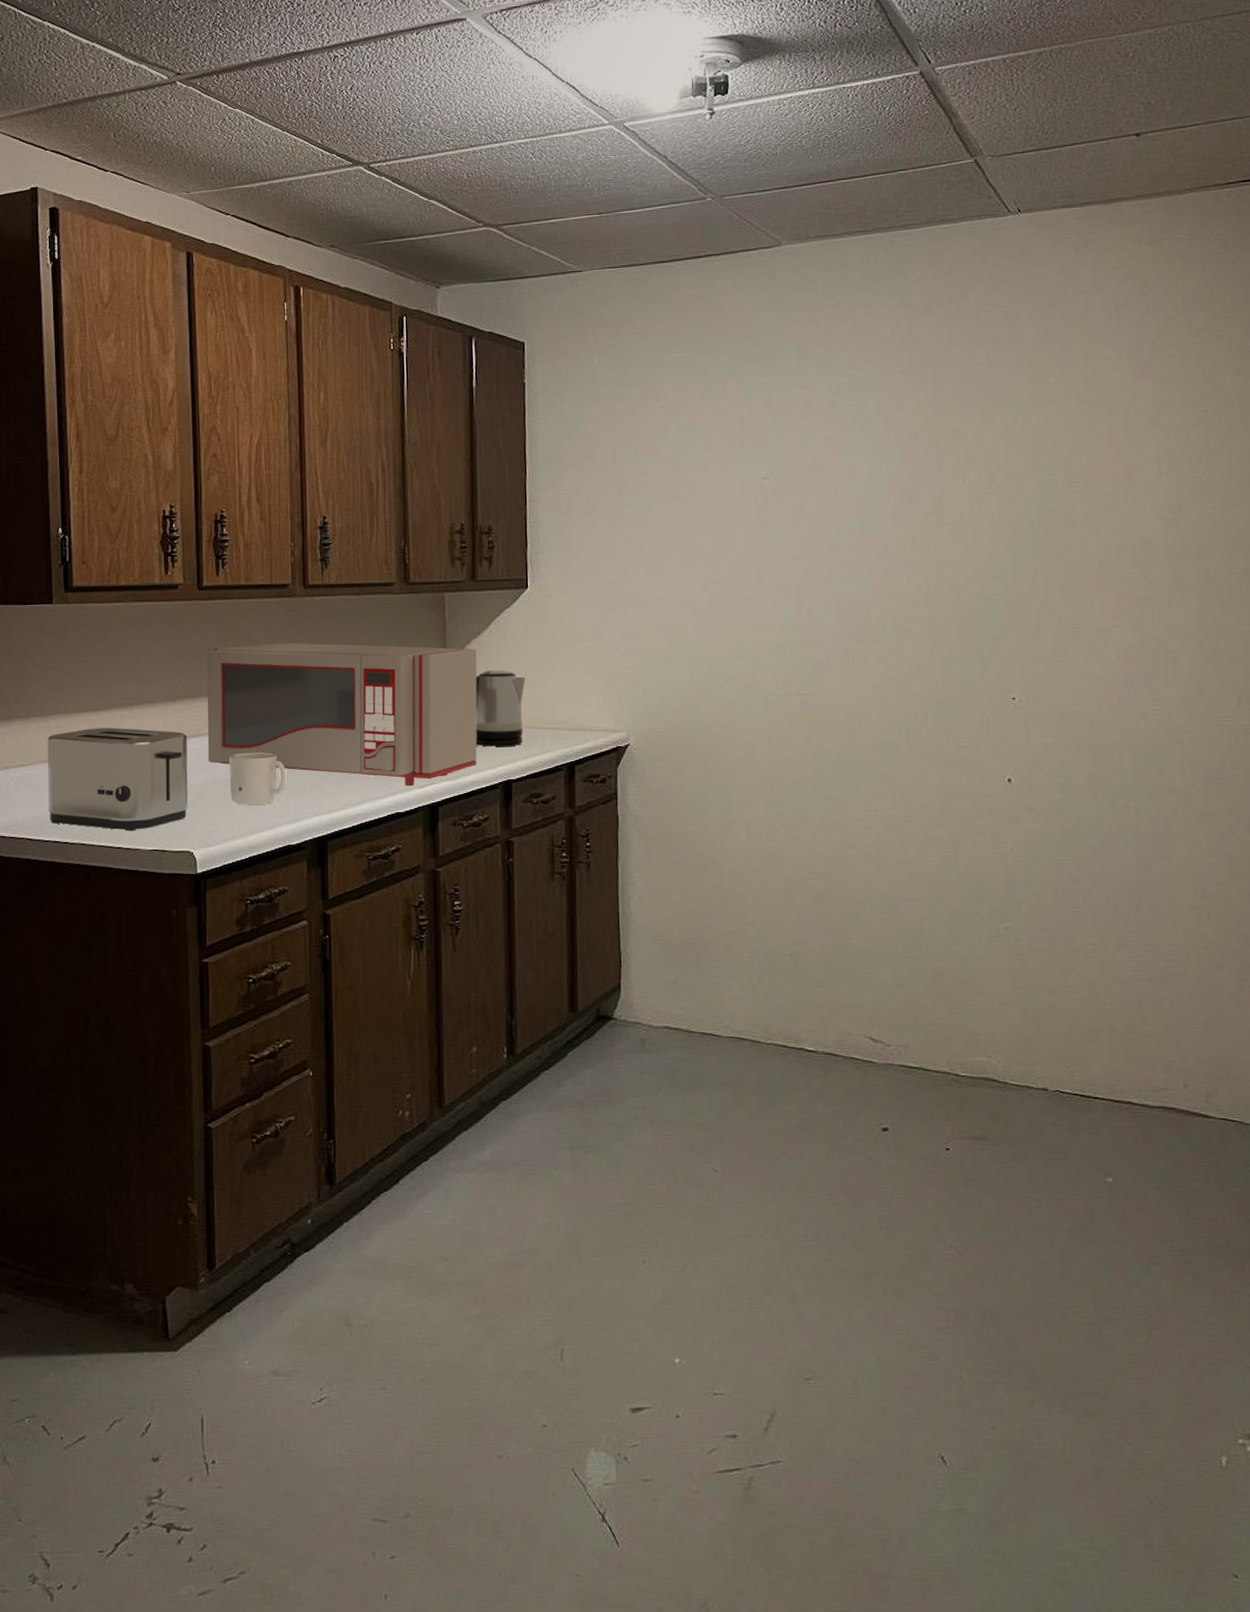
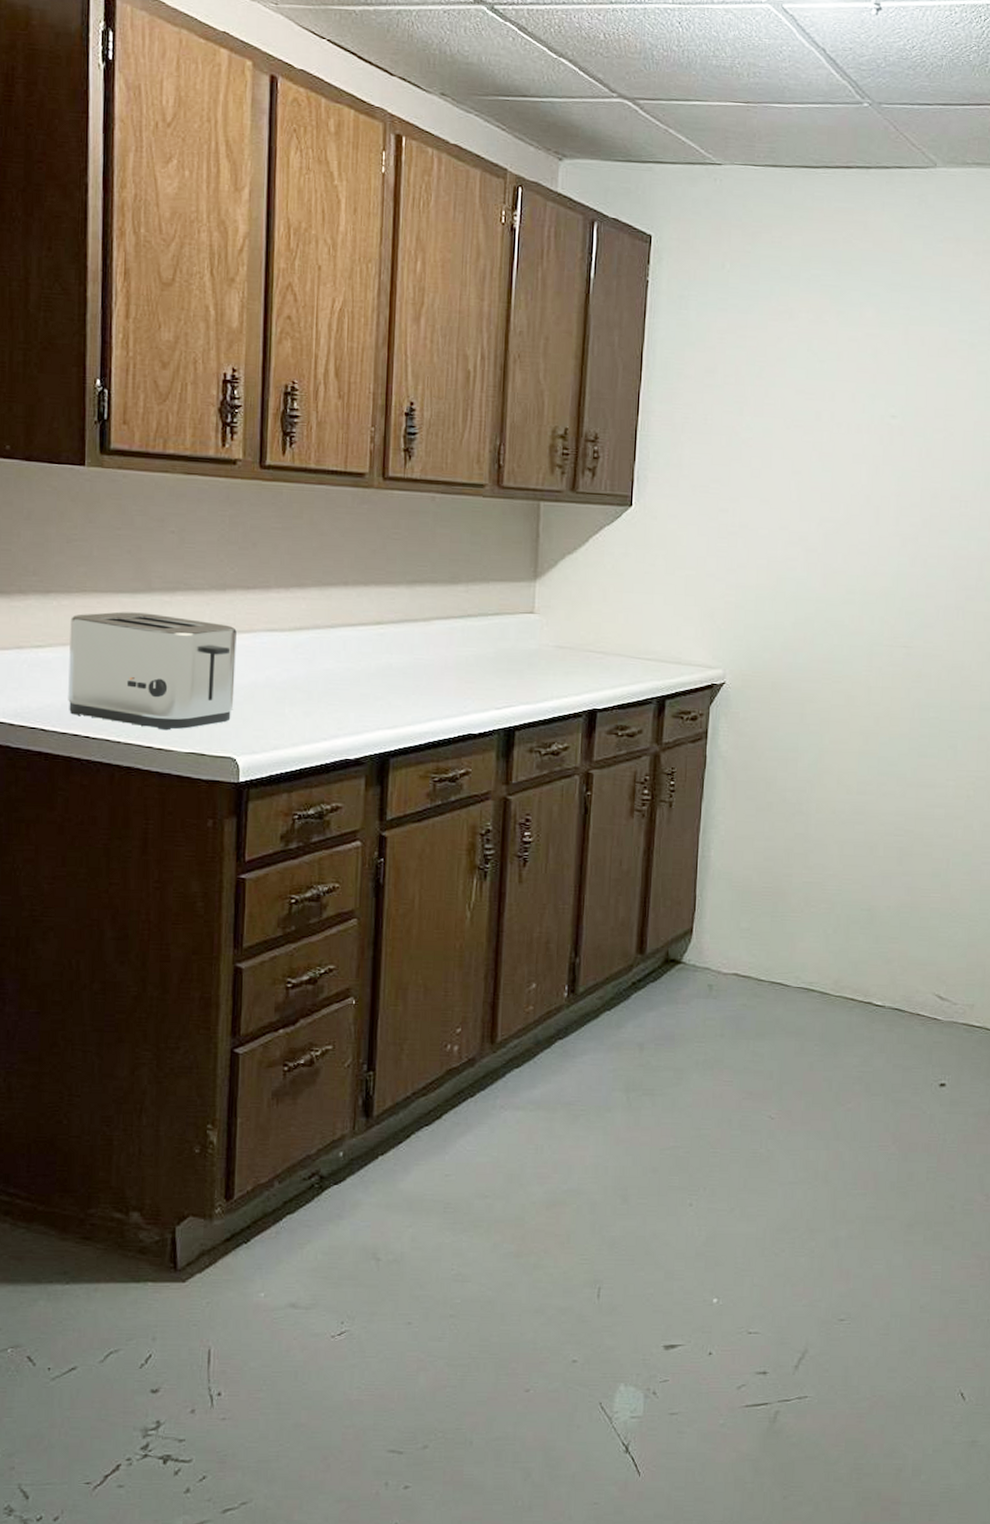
microwave: present [206,642,477,787] -> none [259,534,570,708]
mug: present [228,752,287,805] -> none [283,654,349,713]
kettle: present [475,669,526,747] -> none [561,590,621,674]

